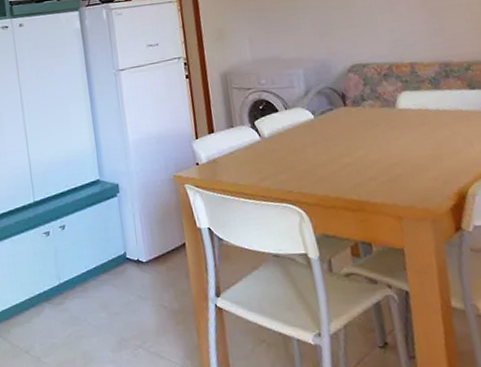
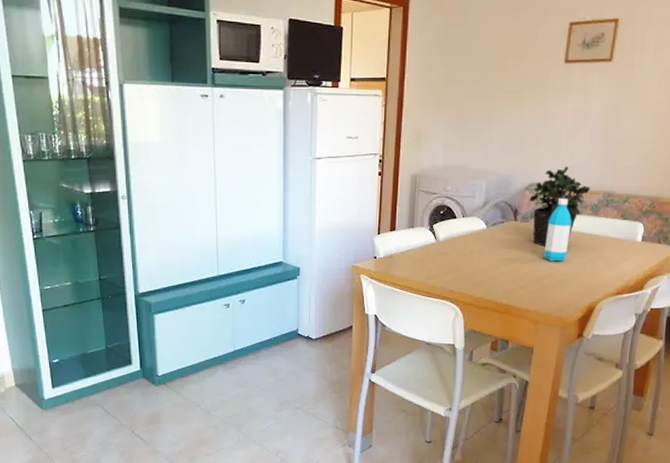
potted plant: none [355,41,422,130] -> present [529,166,590,246]
water bottle: none [382,75,416,146] -> present [543,199,572,262]

